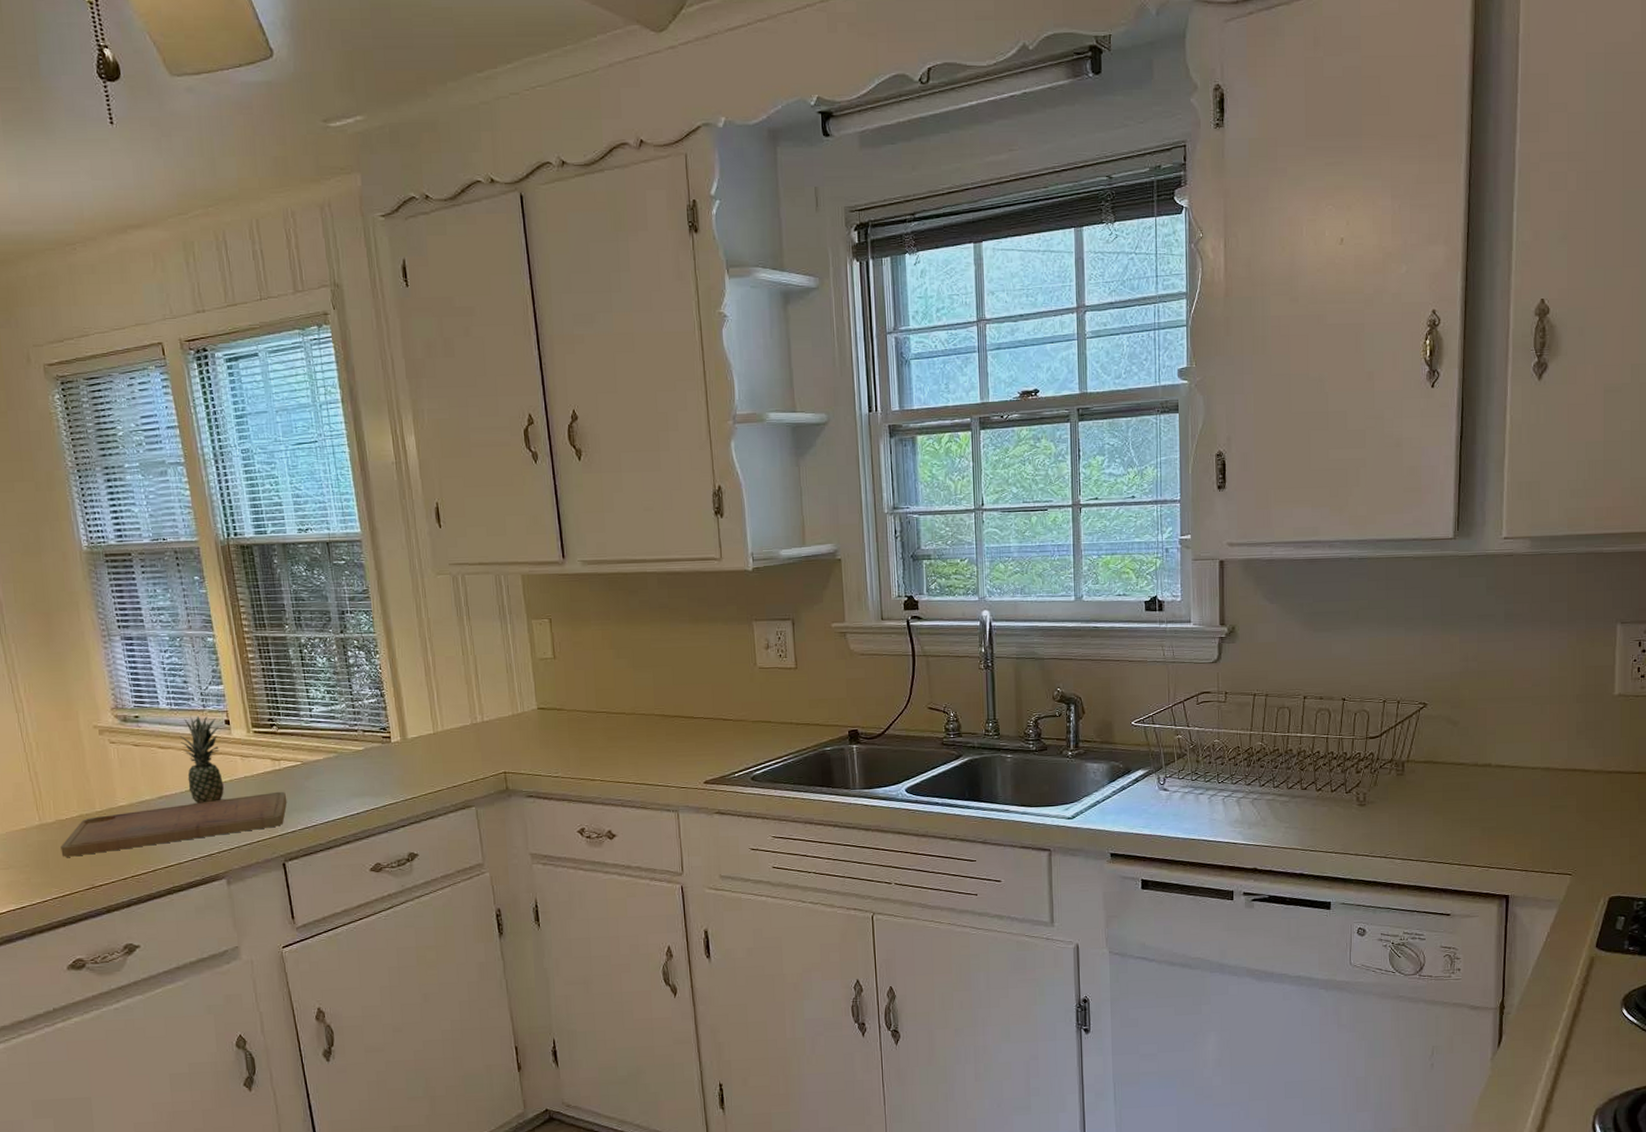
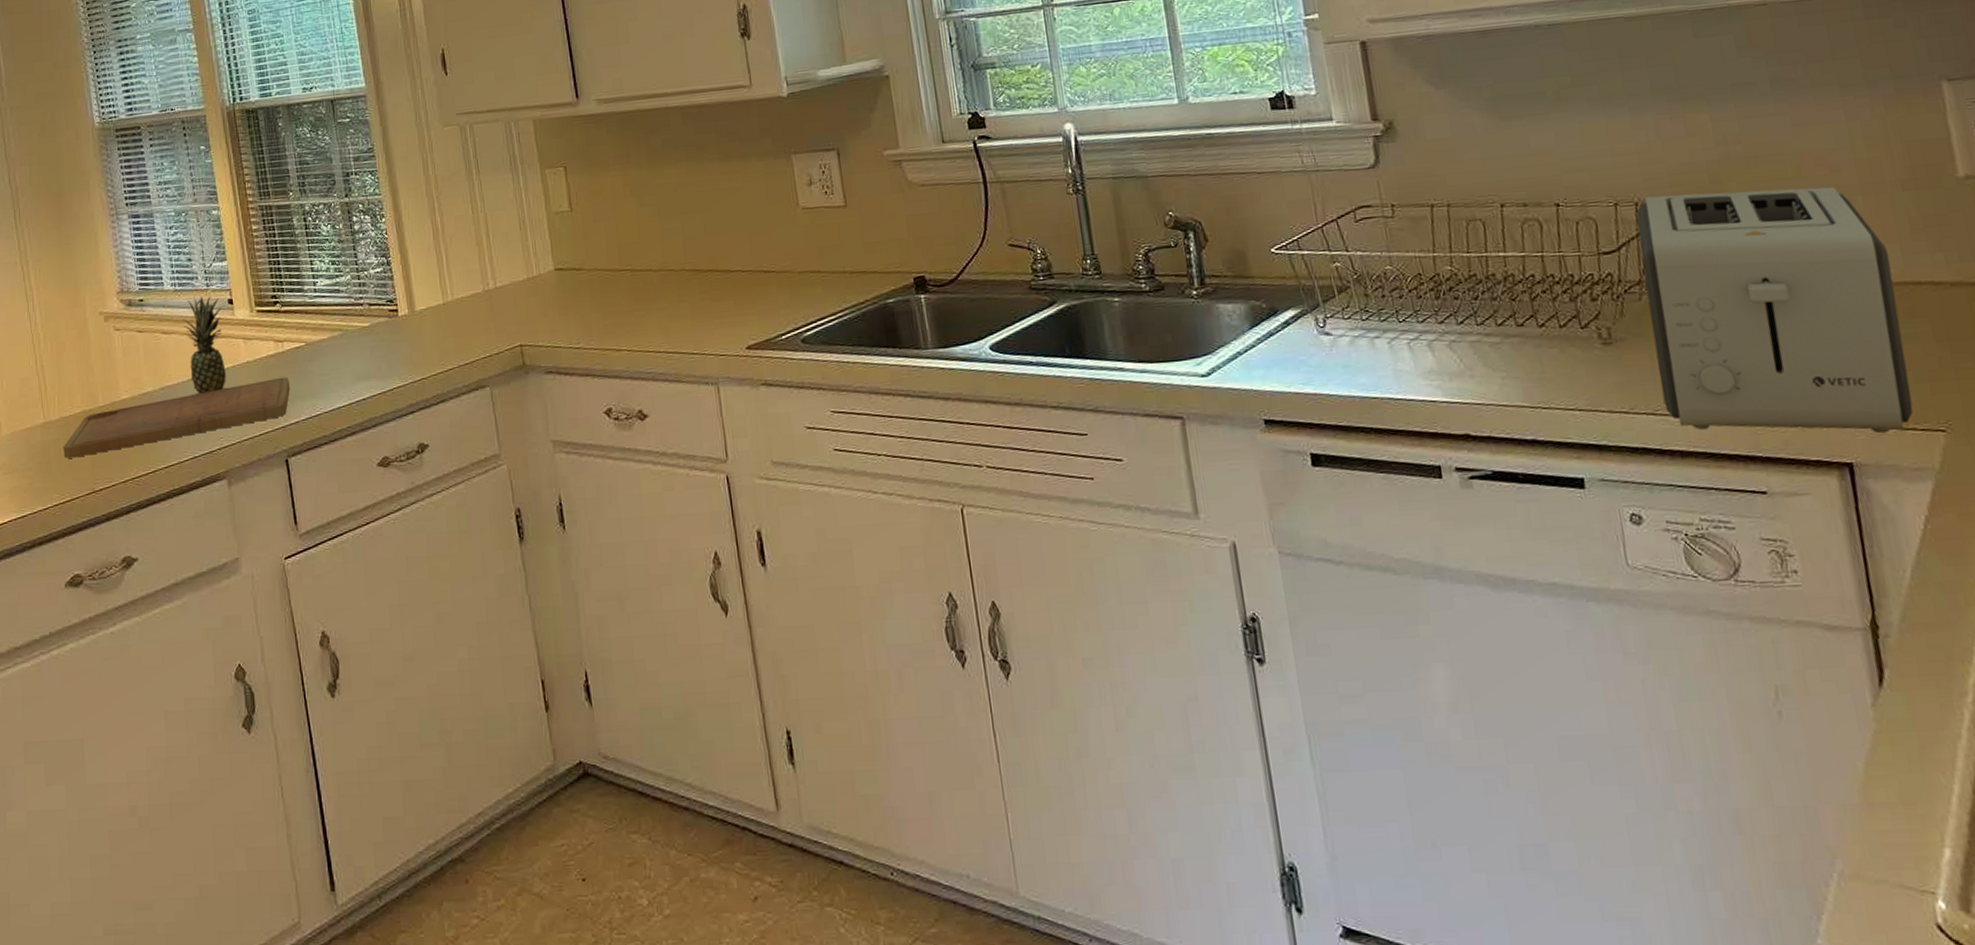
toaster: none [1393,696,1560,876] -> present [1636,187,1914,434]

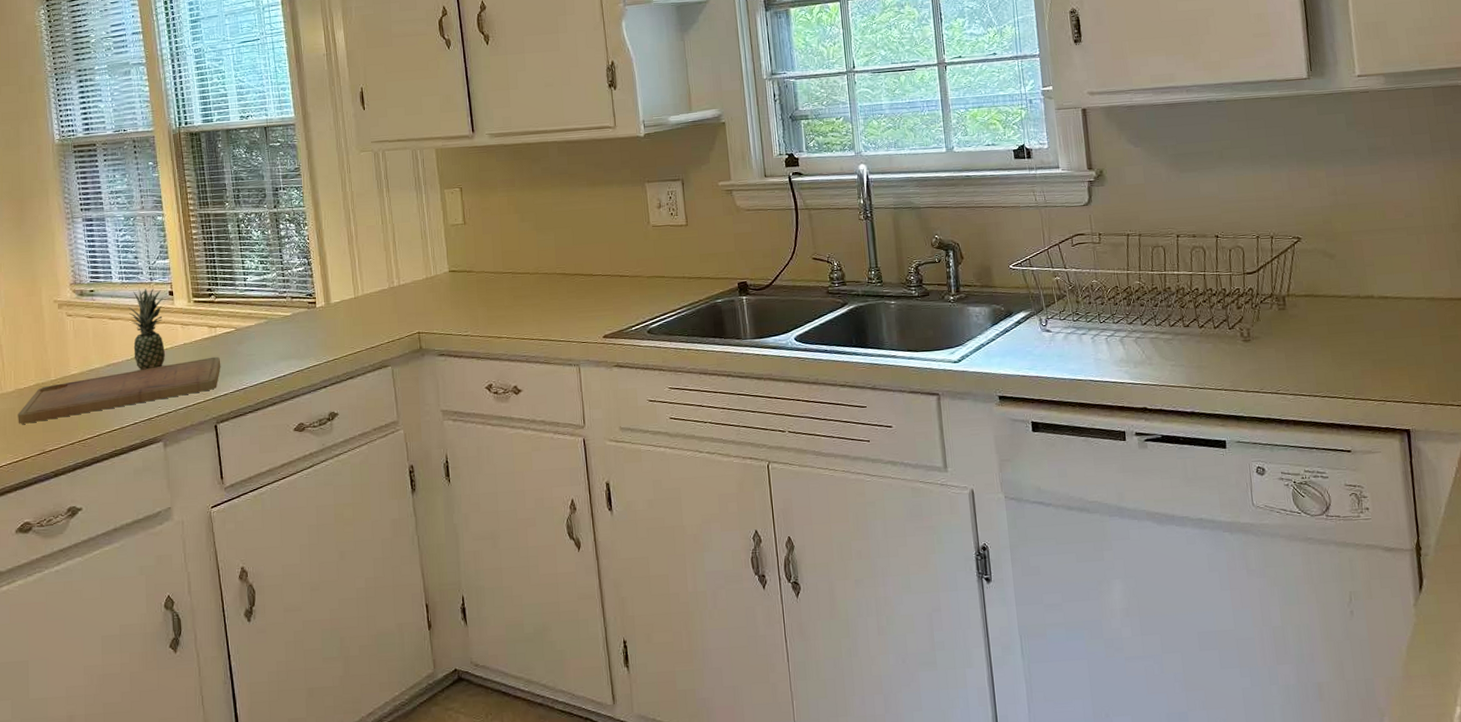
toaster: present [1636,187,1914,434] -> none [1271,227,1452,408]

